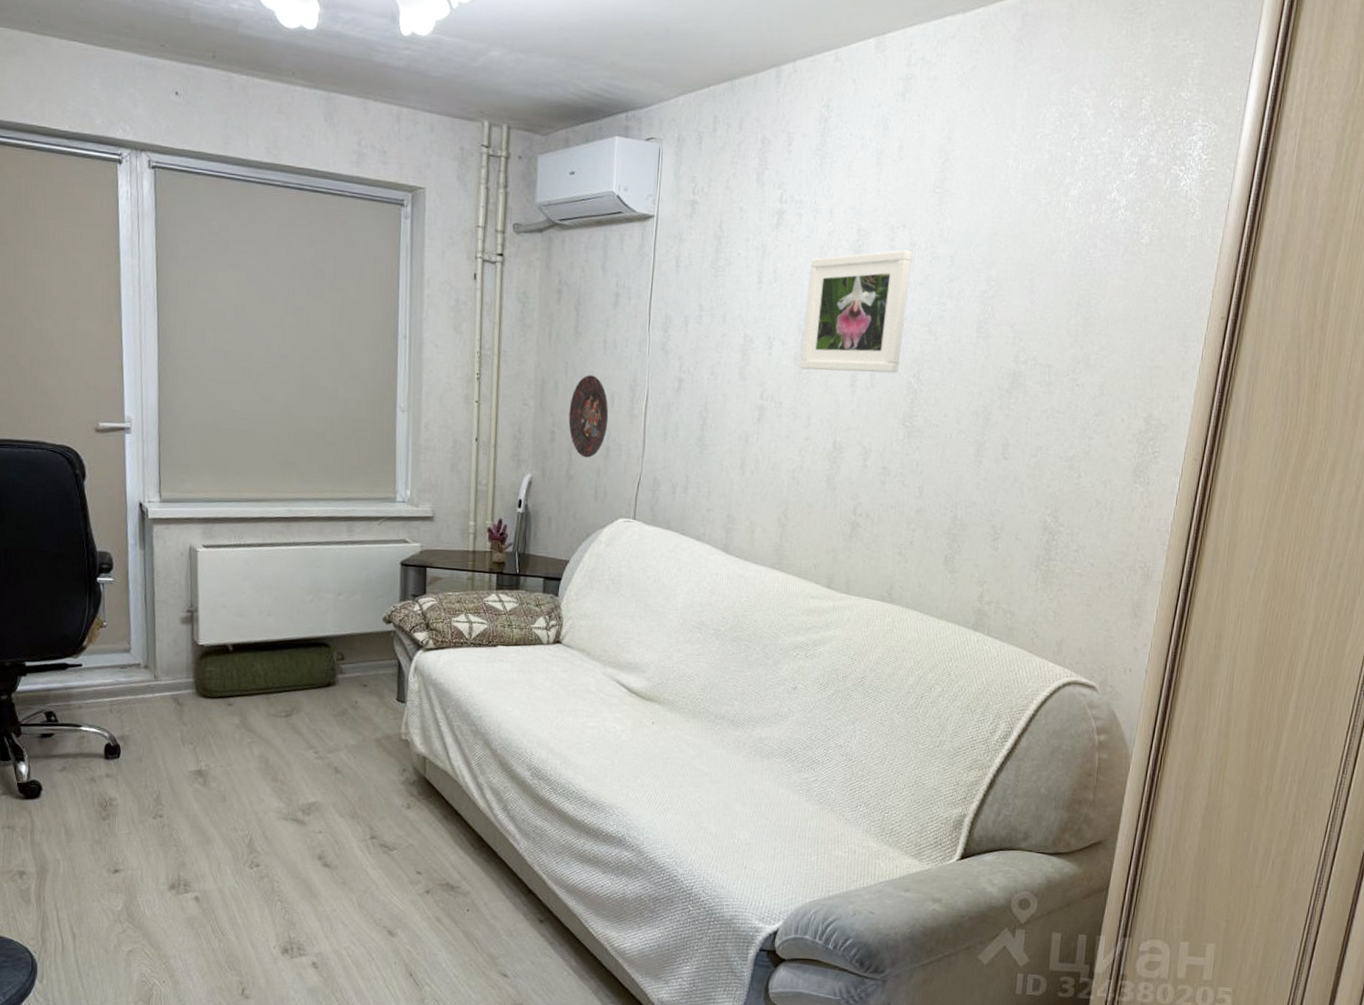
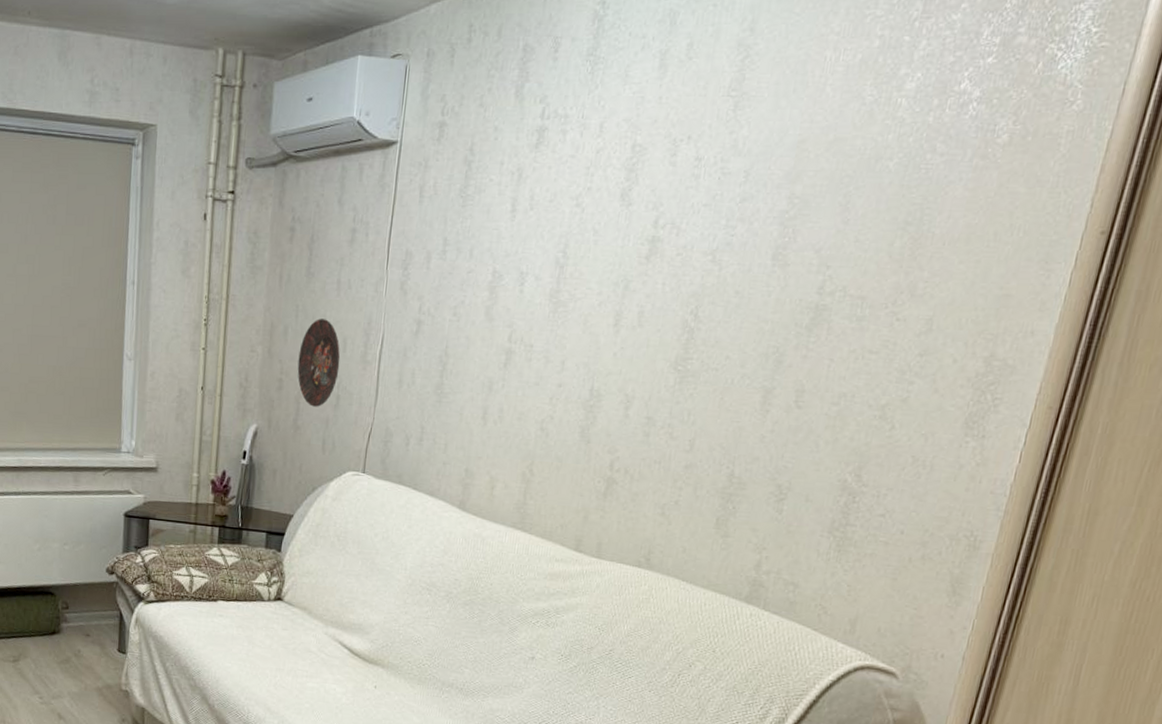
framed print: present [801,249,912,374] -> none [556,166,697,310]

